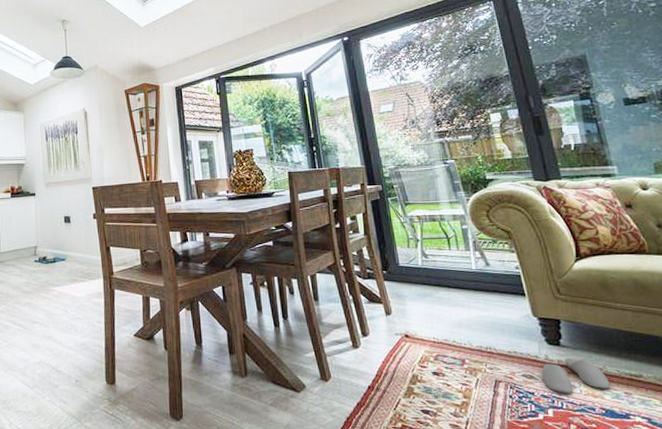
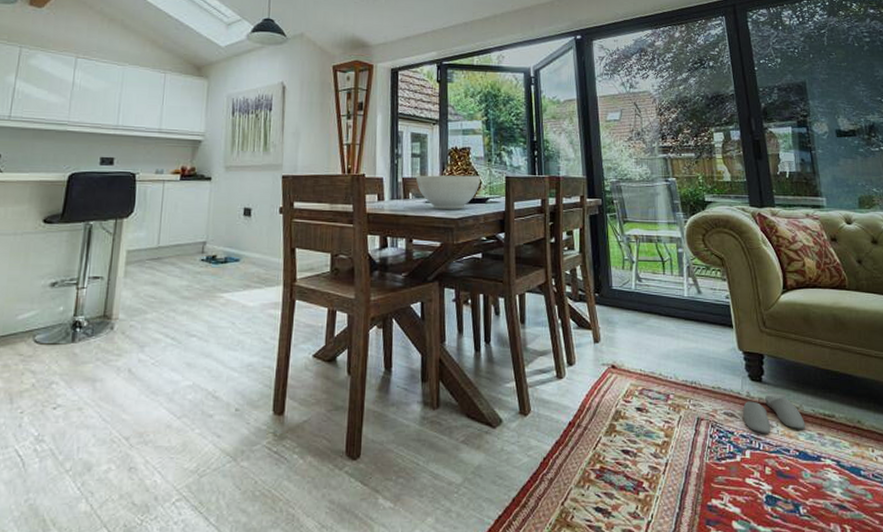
bowl: none [207,173,265,206] -> present [416,175,480,210]

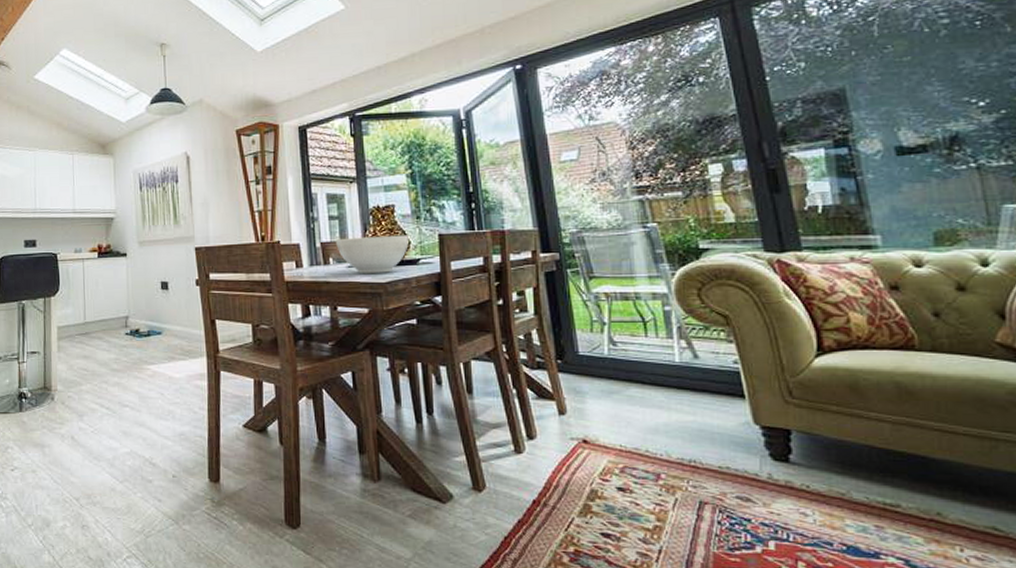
slippers: present [742,396,805,434] -> none [762,479,855,524]

